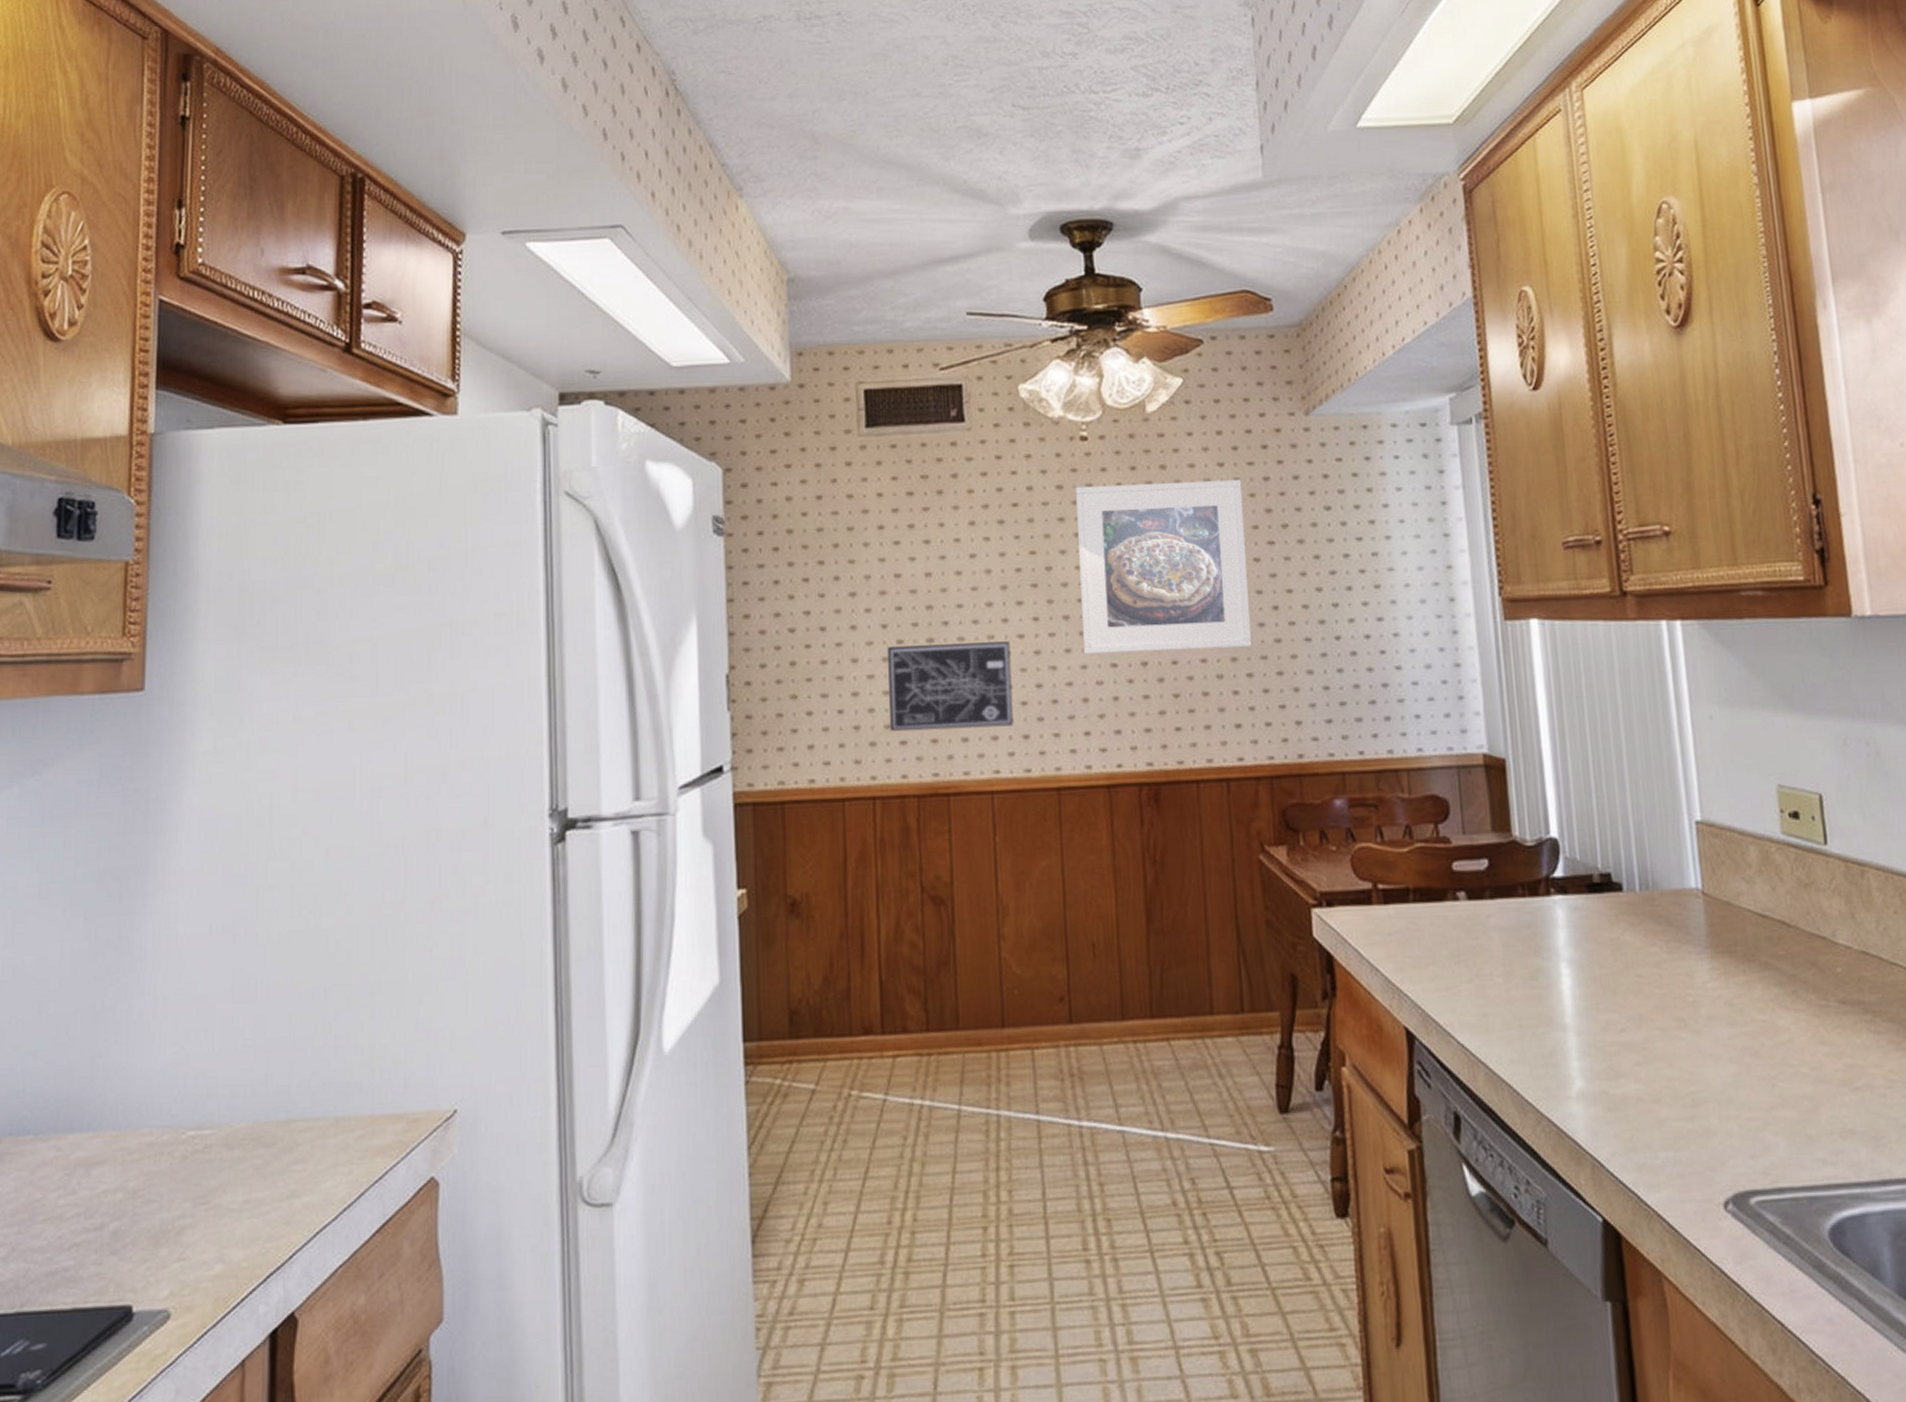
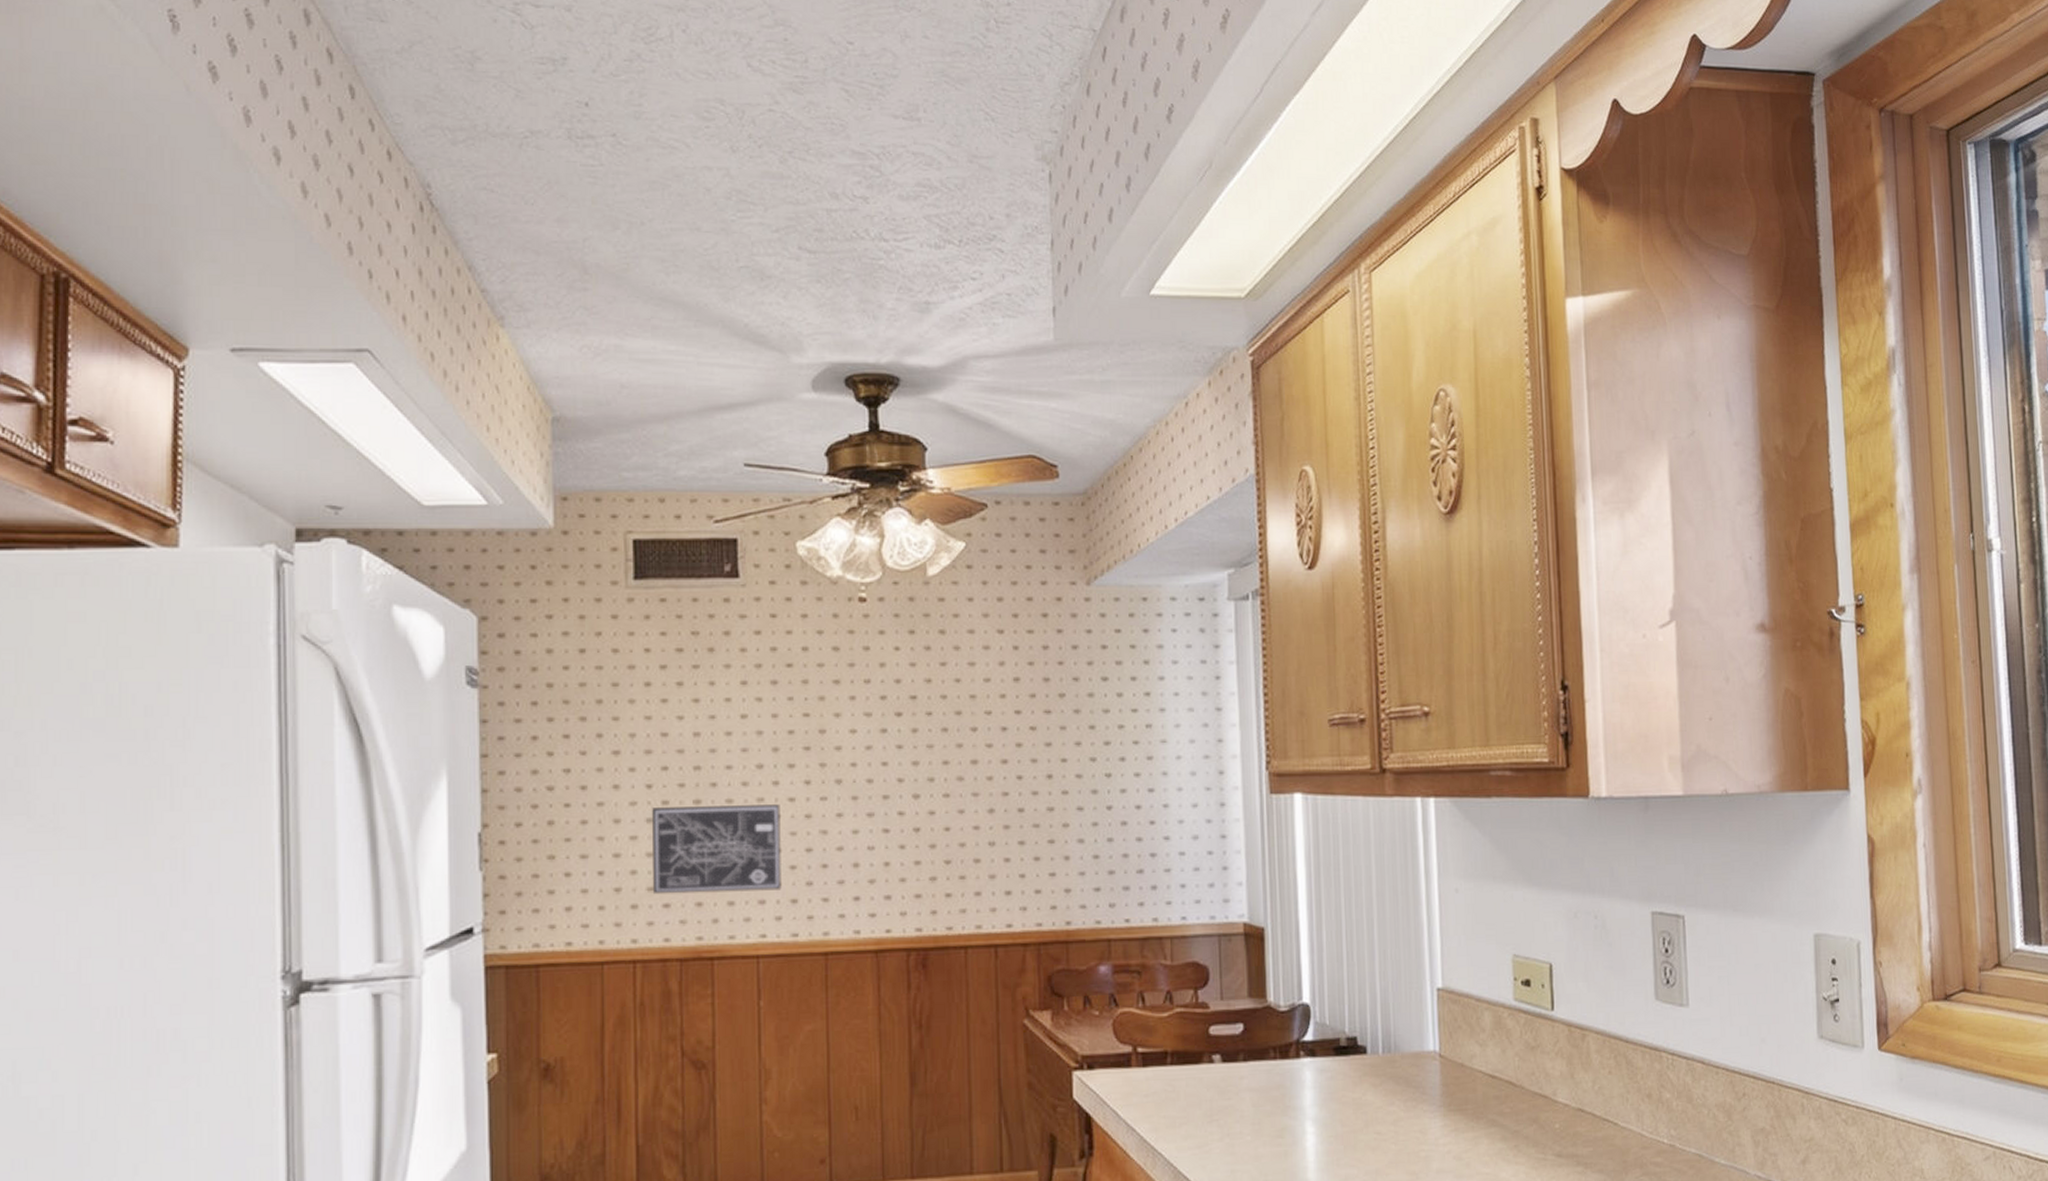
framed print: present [1075,479,1252,654] -> none [851,647,1025,819]

